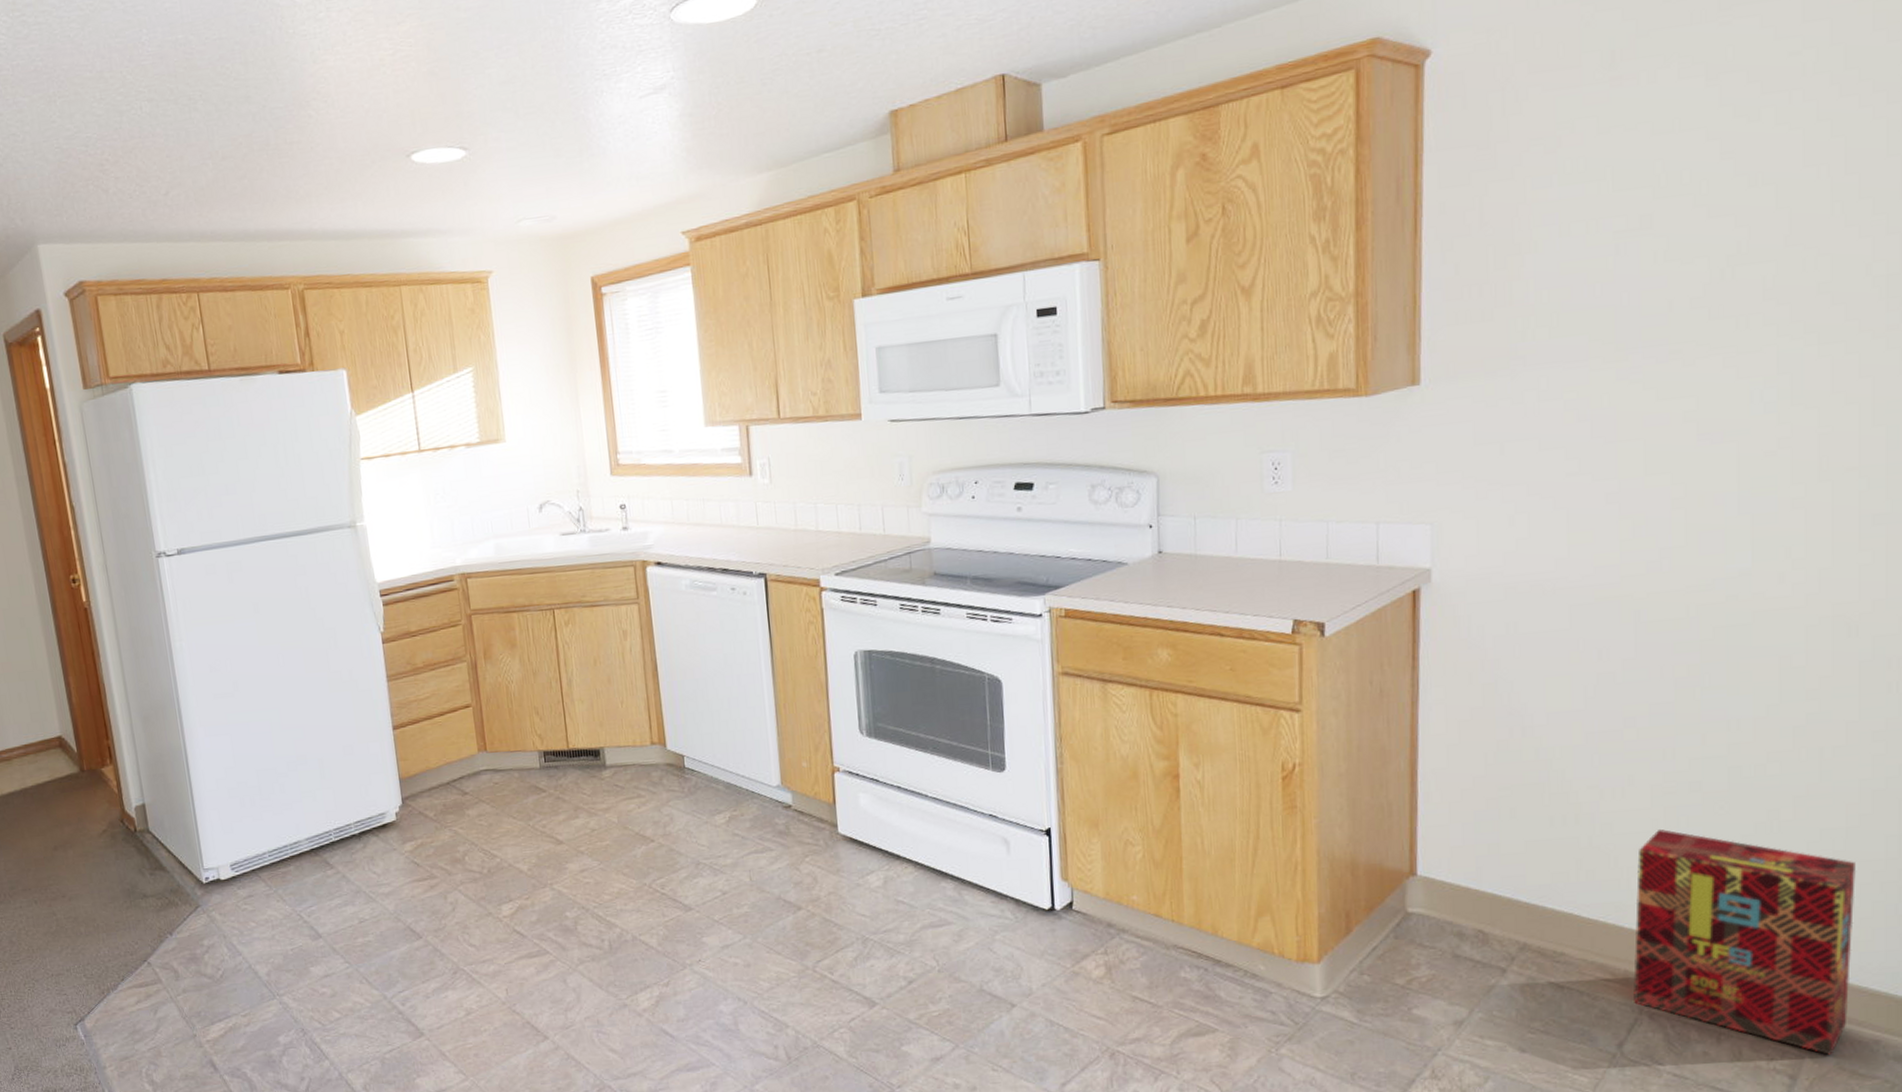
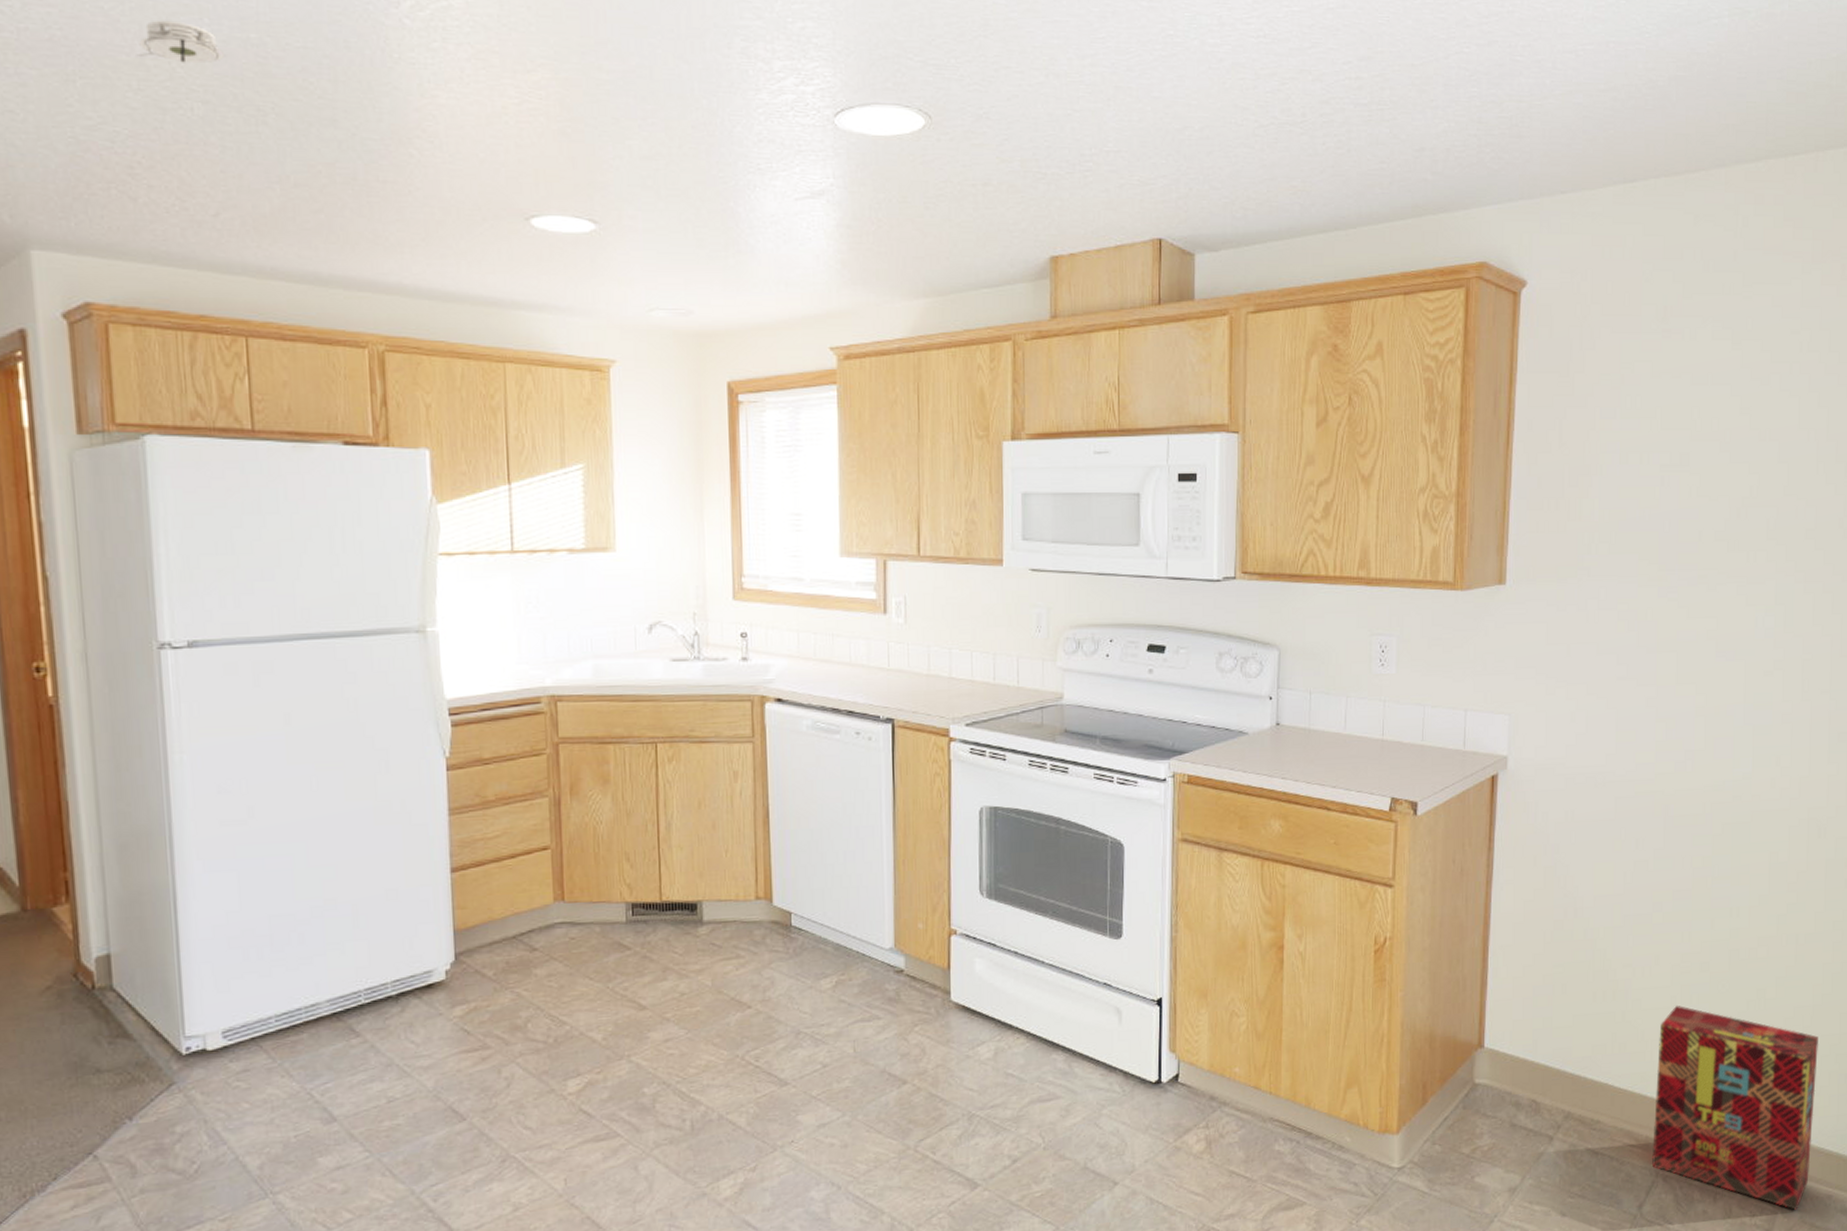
smoke detector: none [97,36,160,71] -> present [138,20,224,64]

